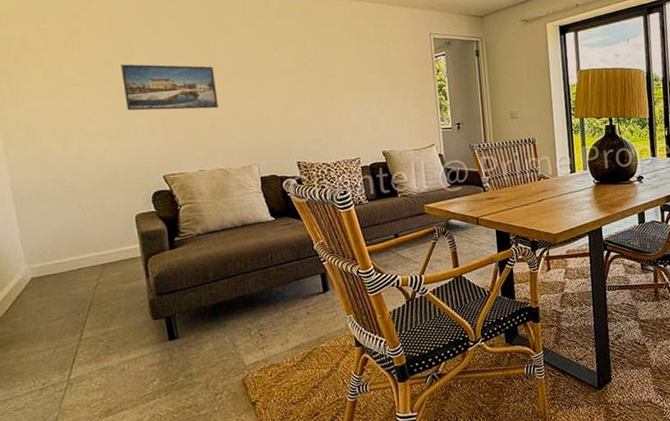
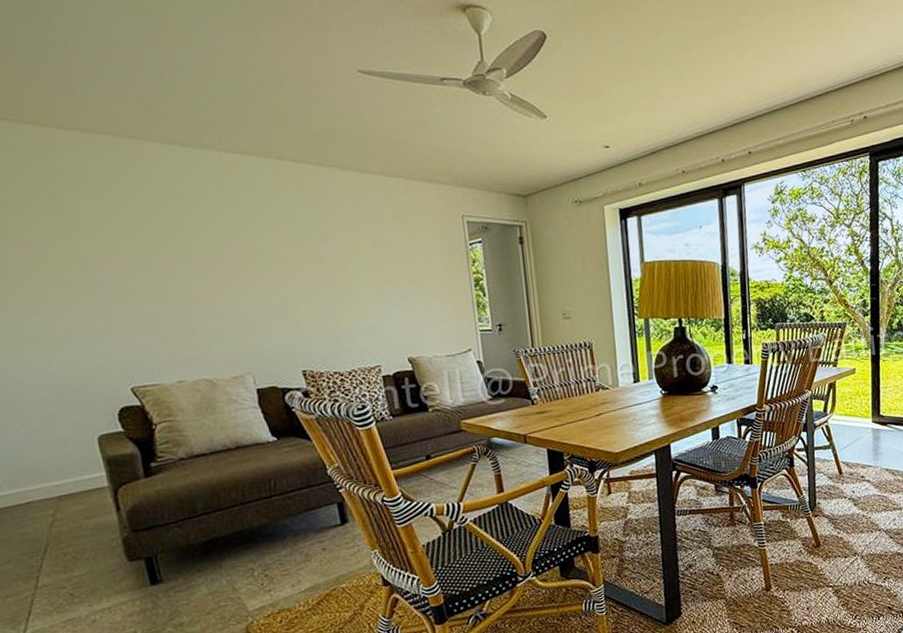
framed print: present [121,64,218,111] -> none [65,248,198,308]

